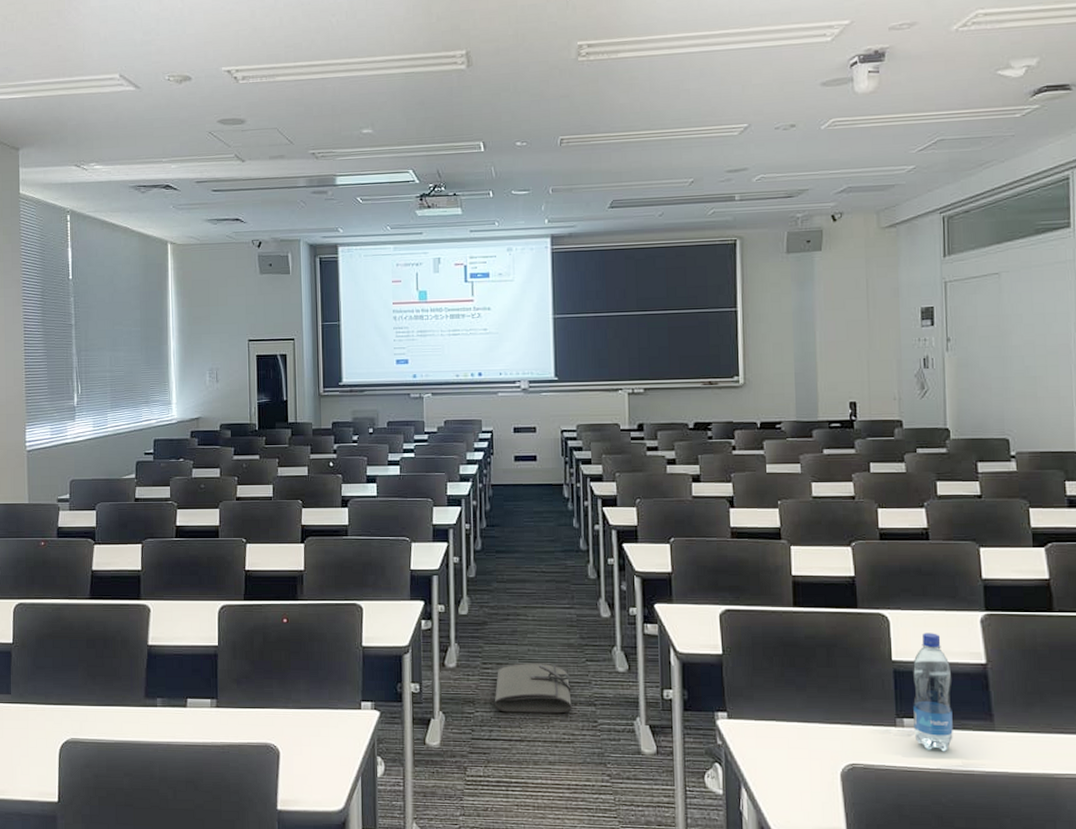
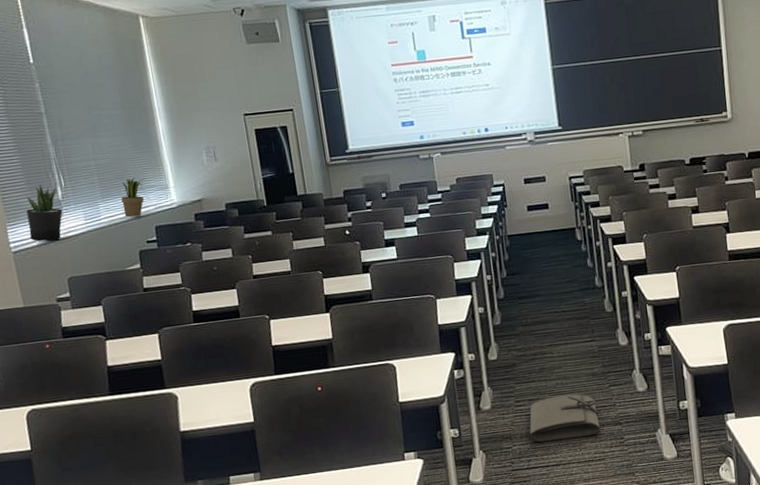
planter: none [44,390,76,444] -> present [26,184,63,242]
potted plant: none [128,391,151,430] -> present [121,177,145,218]

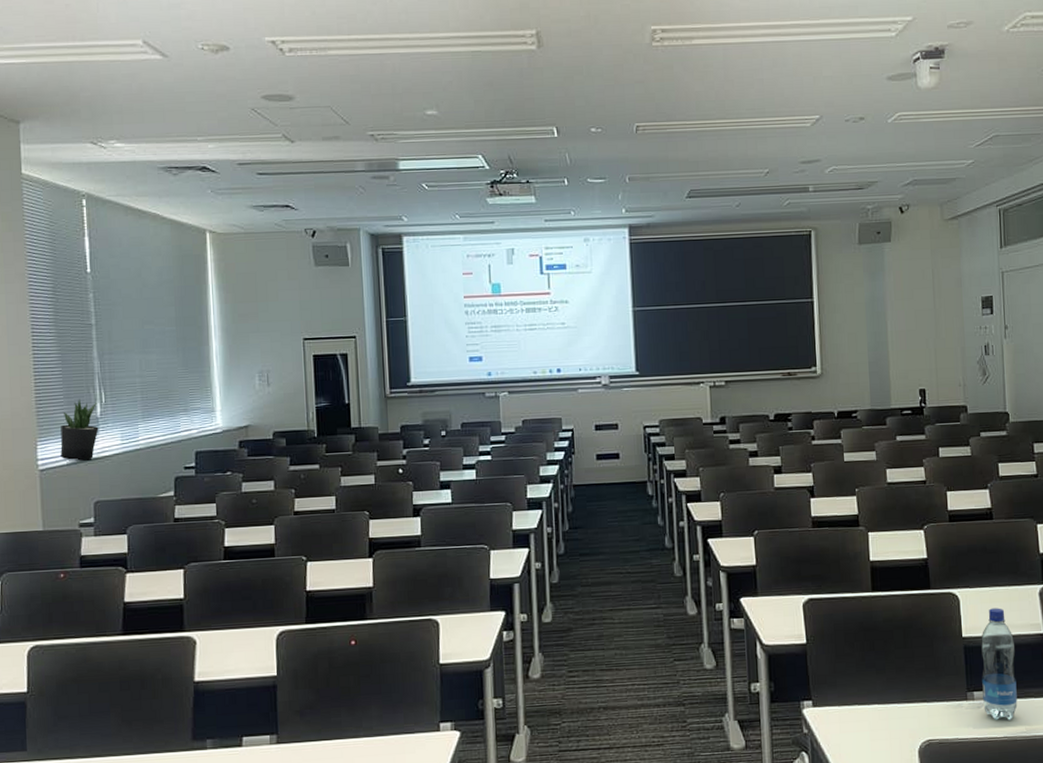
potted plant: present [121,177,145,218] -> none [163,397,191,441]
tool roll: present [529,392,601,443] -> none [581,666,662,721]

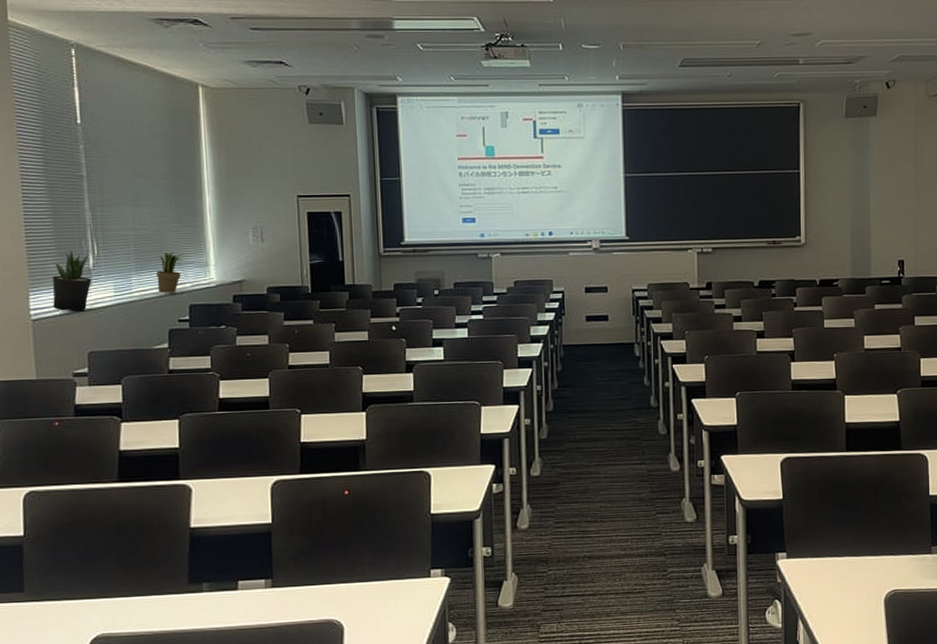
potted plant: none [163,397,191,441] -> present [156,251,185,294]

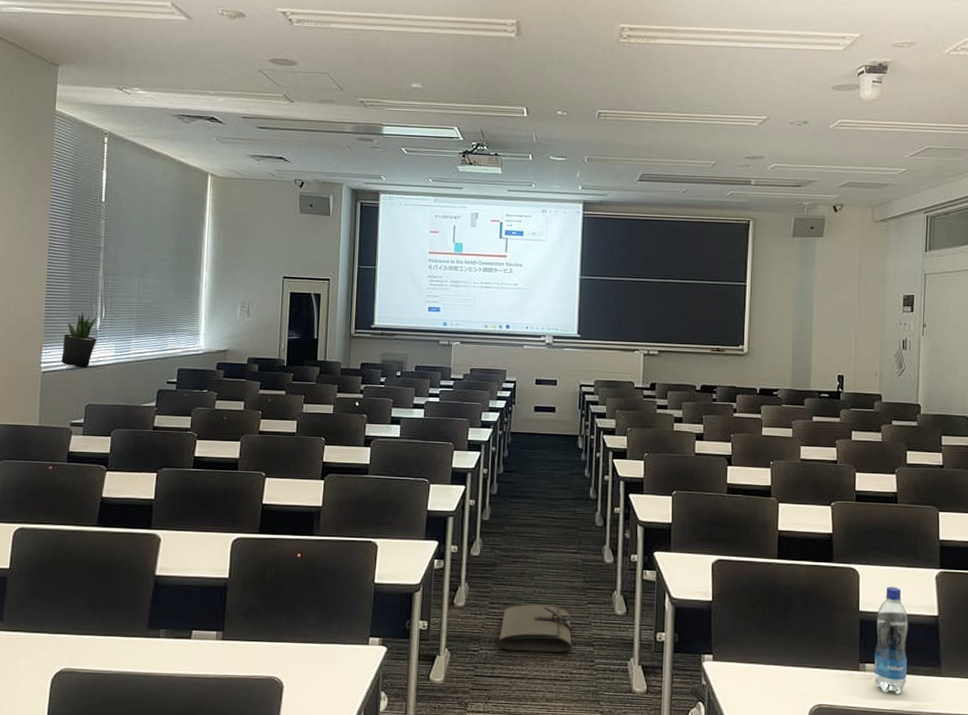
potted plant: present [156,251,185,294] -> none [152,319,179,358]
tool roll: none [567,518,644,569] -> present [498,603,573,653]

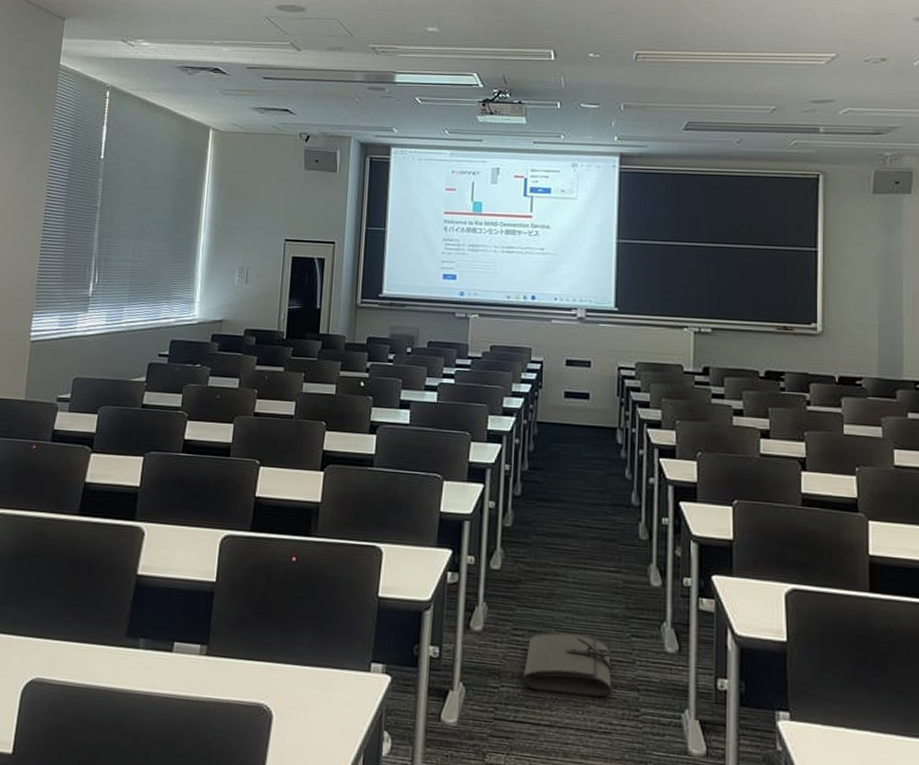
planter: present [61,312,97,367] -> none [51,277,90,337]

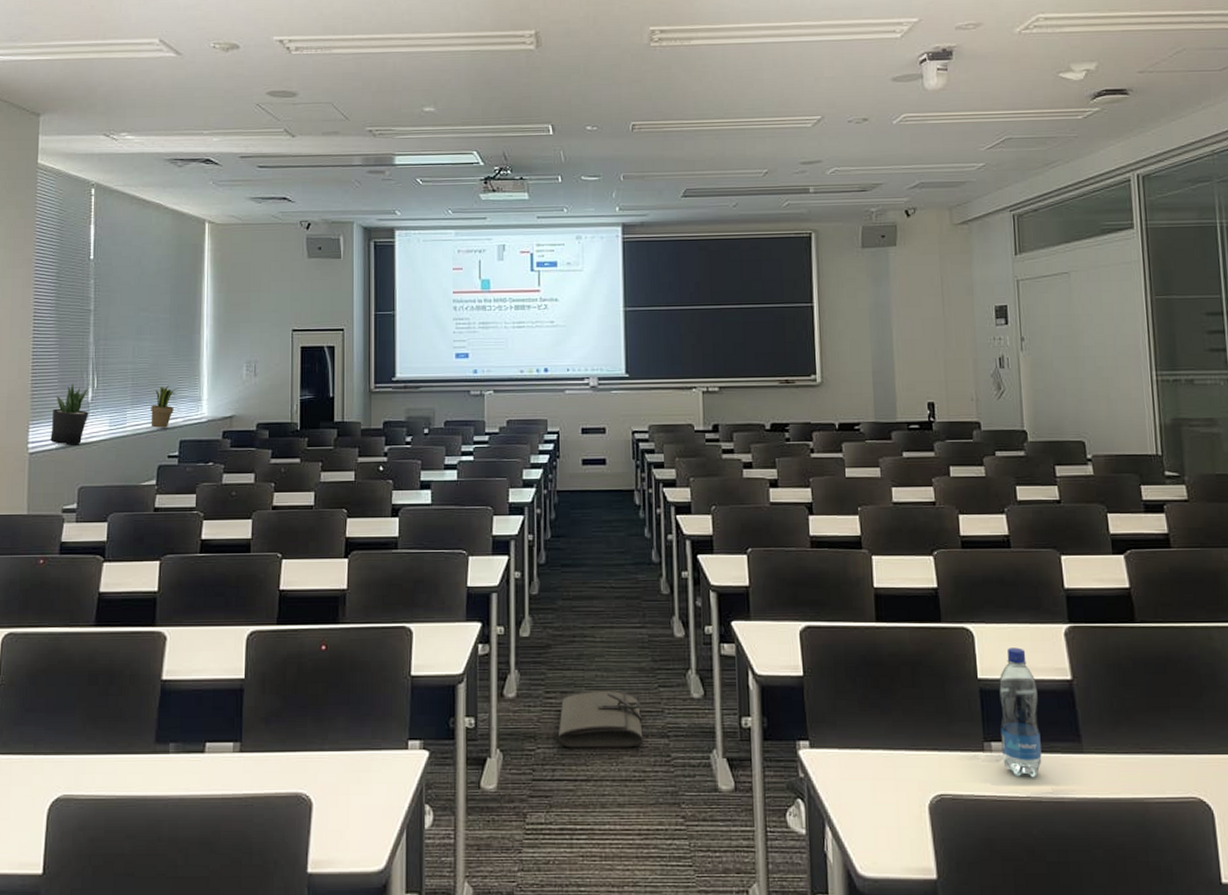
planter: none [51,277,90,337] -> present [50,383,89,445]
potted plant: none [145,285,174,328] -> present [151,385,179,429]

